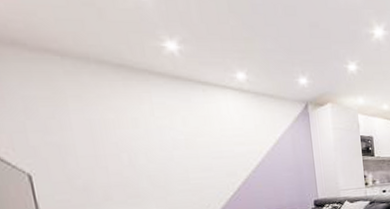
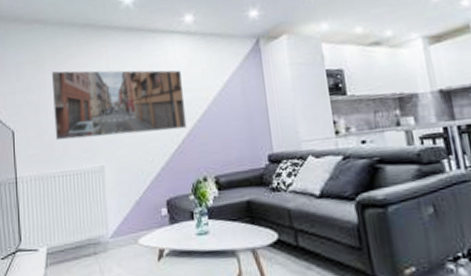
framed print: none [77,111,242,186] -> present [51,70,187,141]

